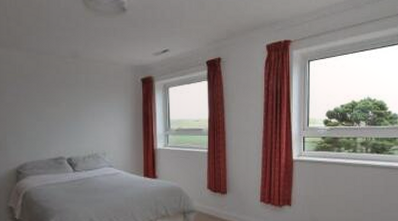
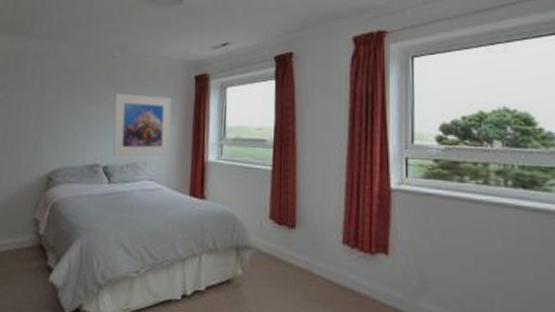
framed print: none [72,96,125,149] -> present [112,94,172,157]

